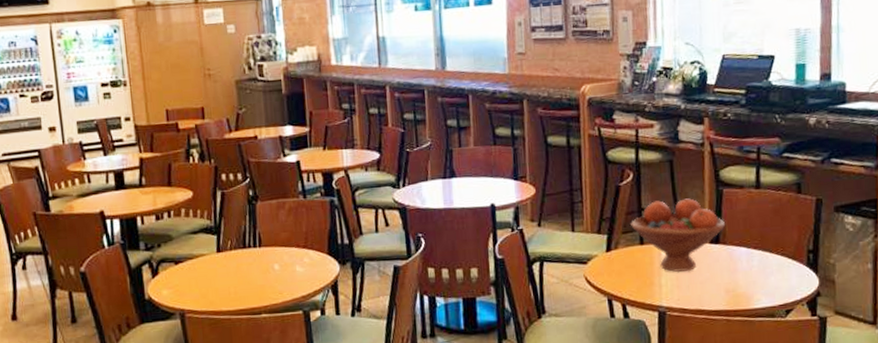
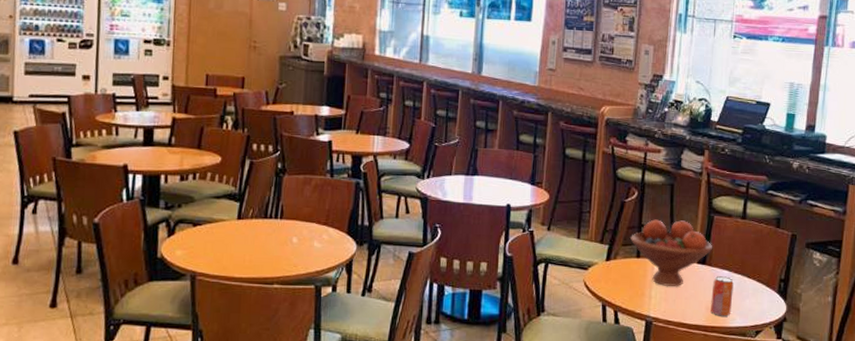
beverage can: none [730,254,755,298] -> present [711,276,734,317]

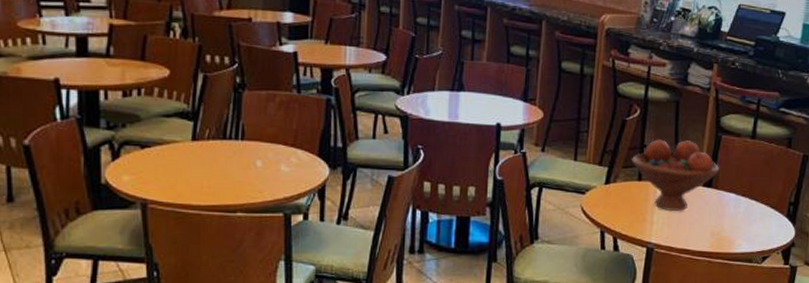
beverage can: present [711,276,734,317] -> none [716,200,741,242]

